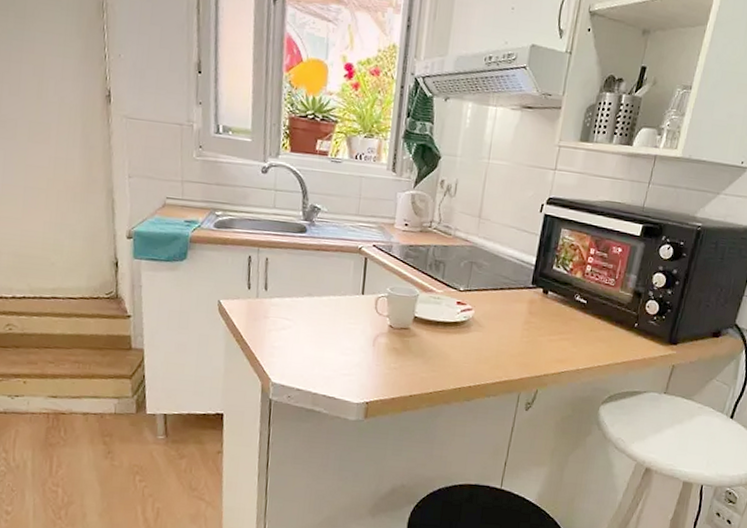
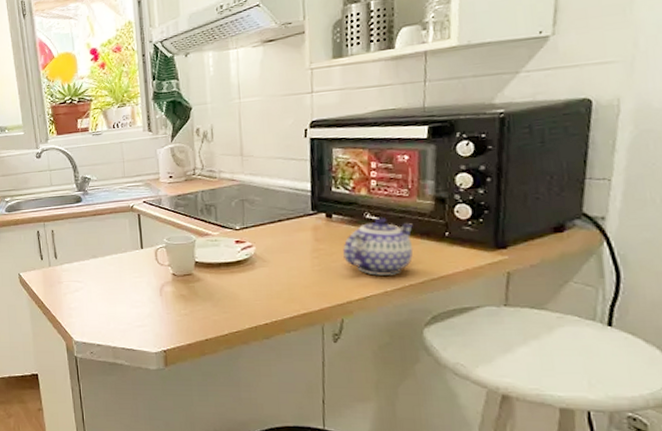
teapot: none [550,300,612,355] -> present [343,217,414,276]

